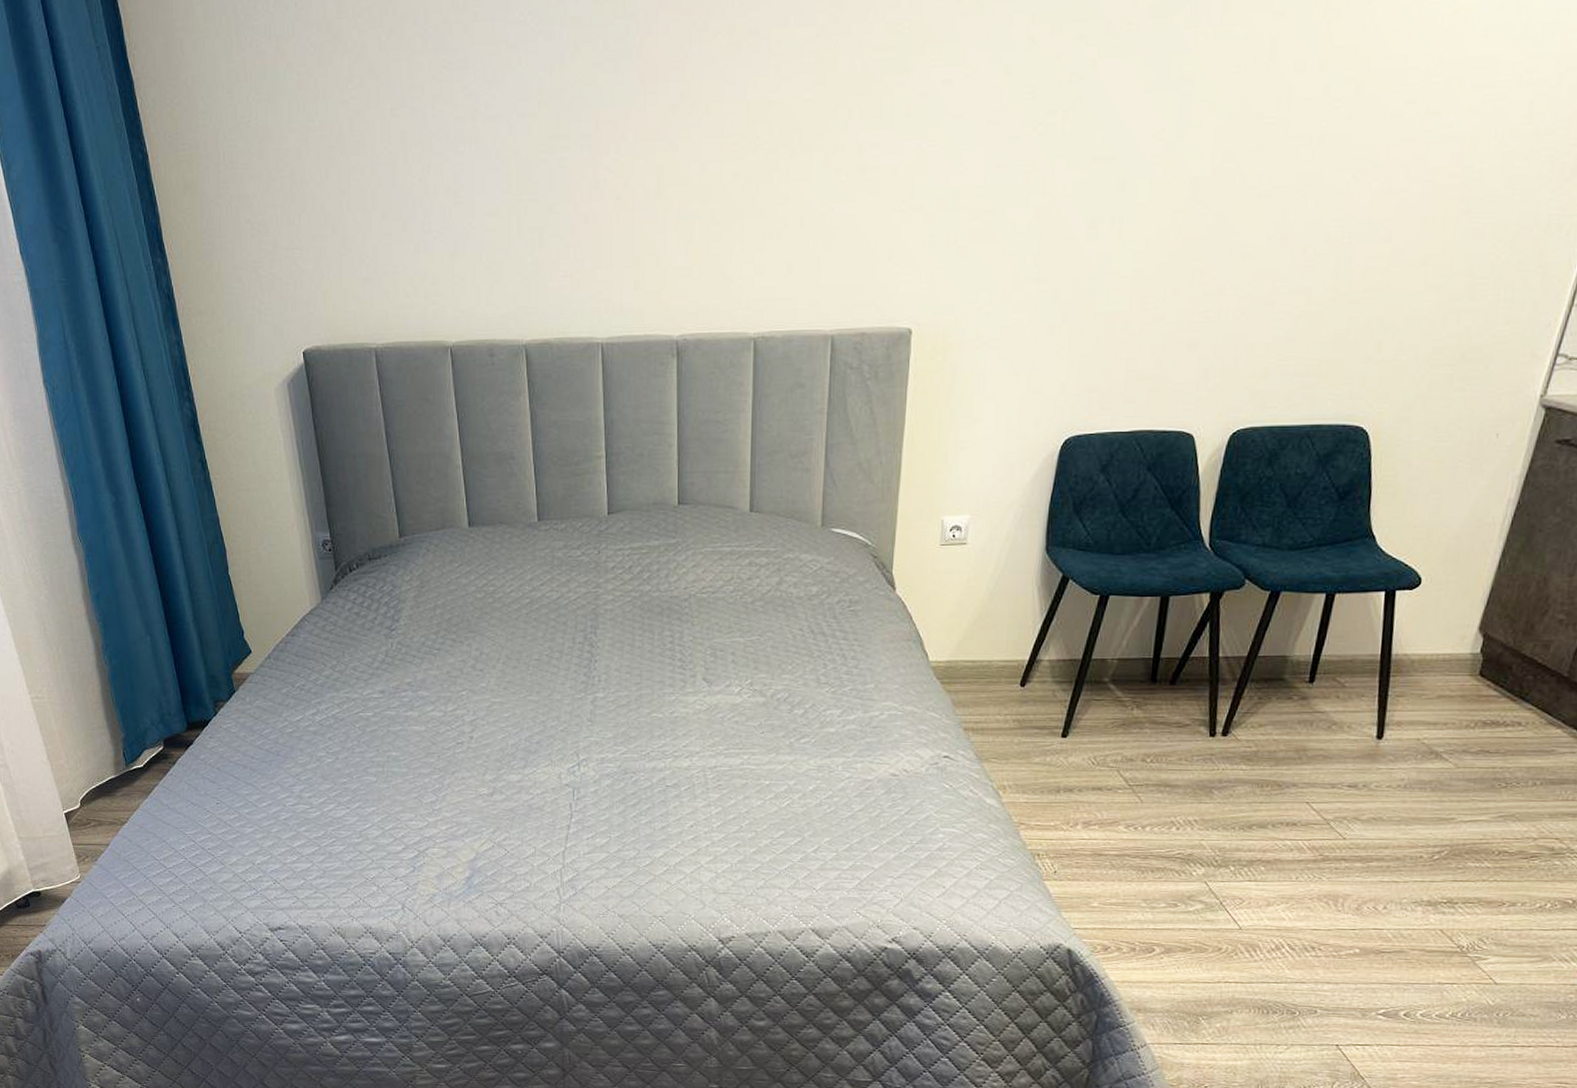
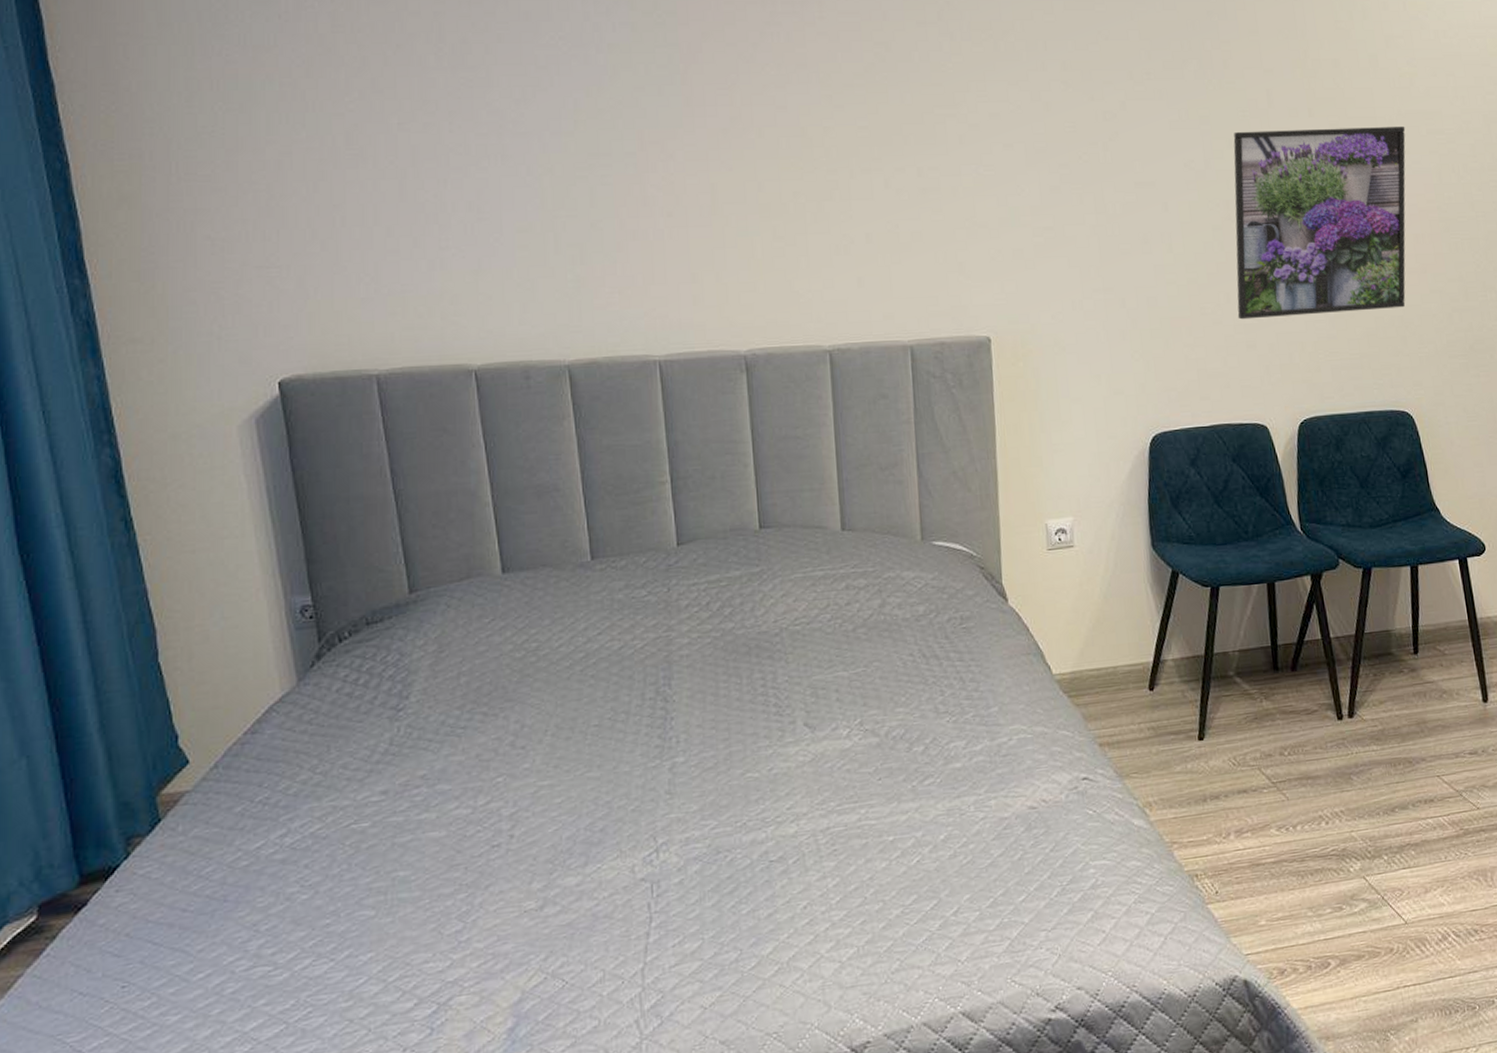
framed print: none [1183,78,1444,317] -> present [1233,125,1406,320]

